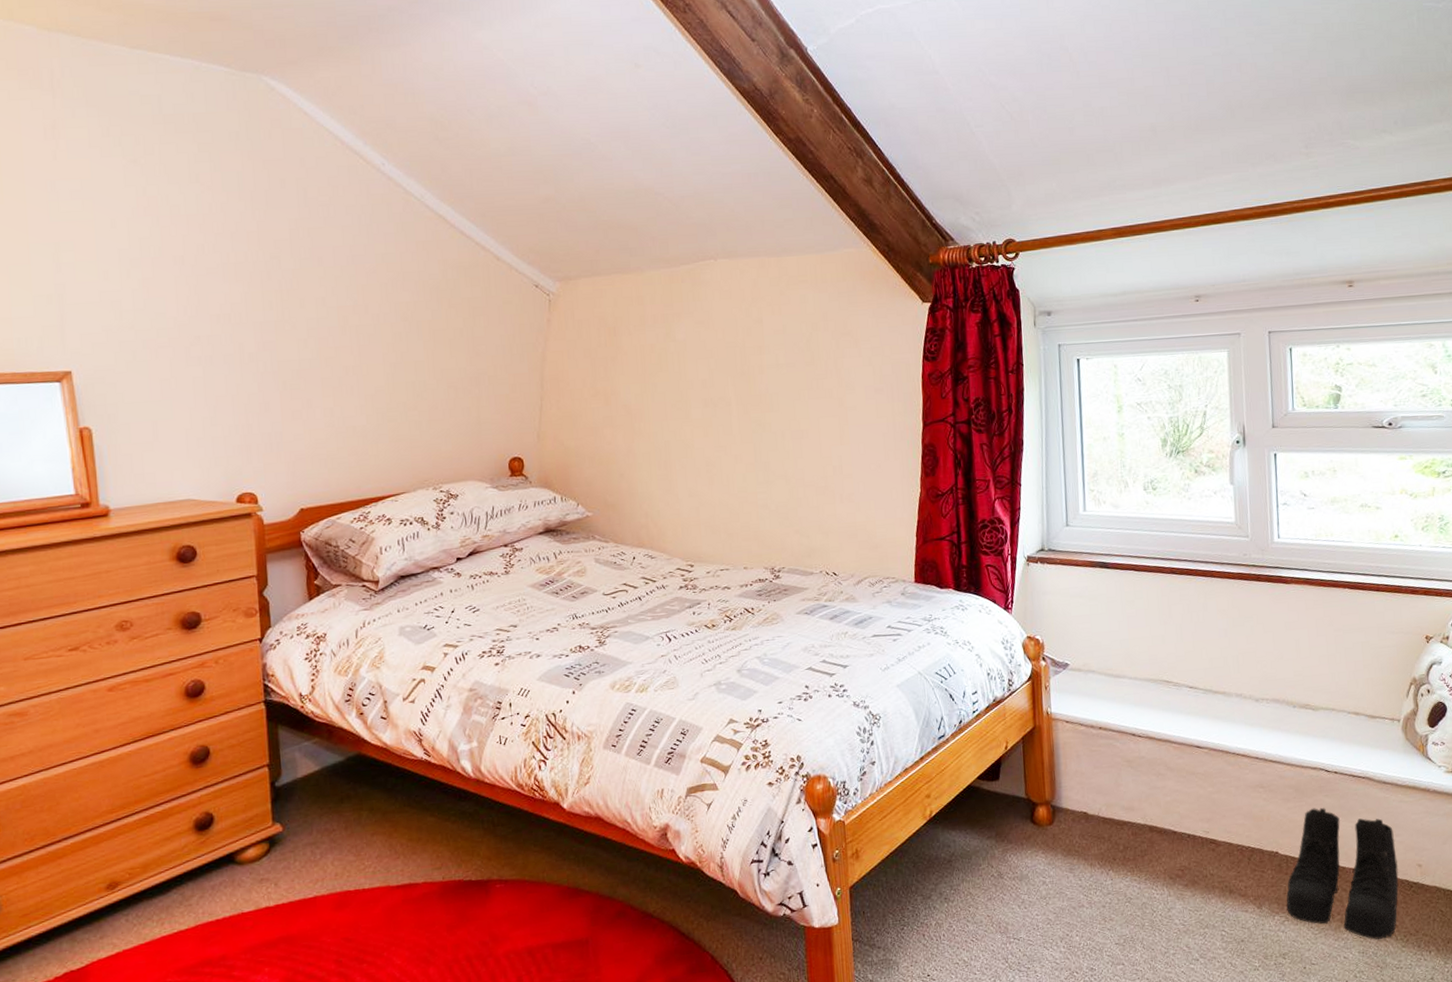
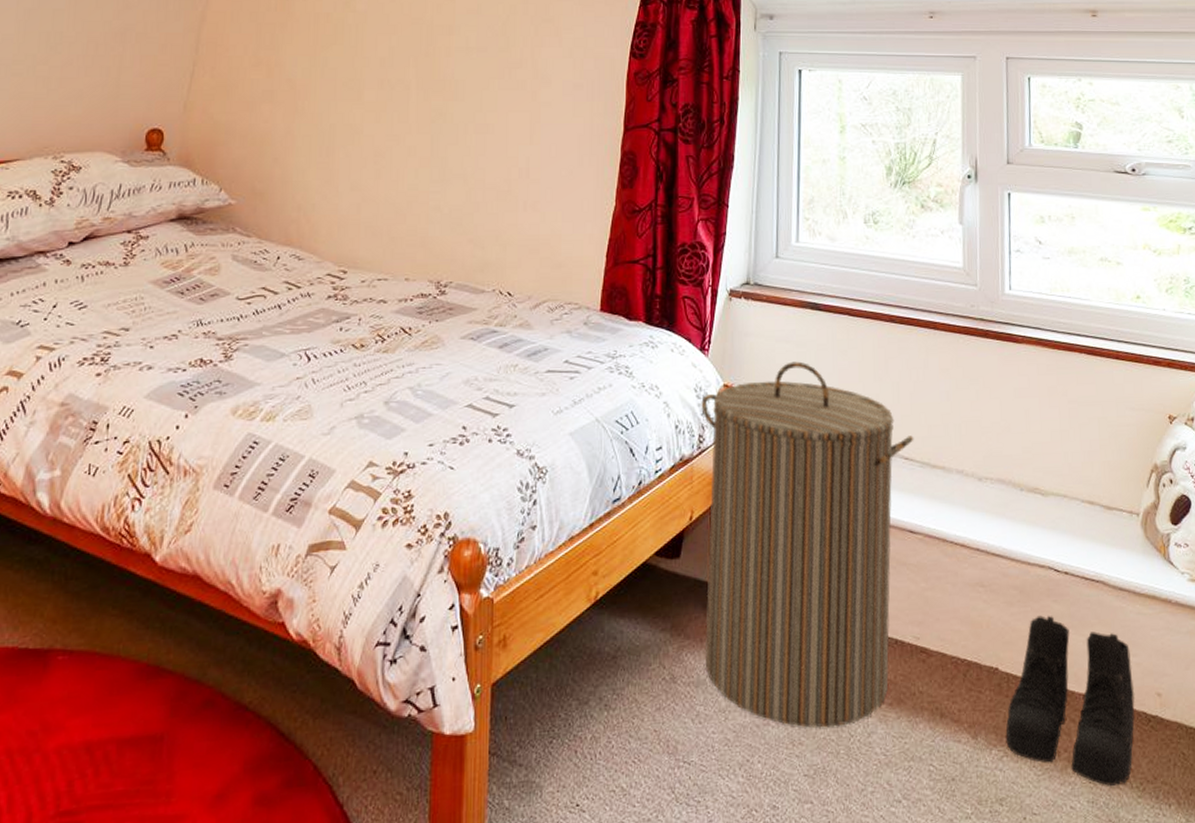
laundry hamper: none [1008,612,1197,907] -> present [701,361,914,728]

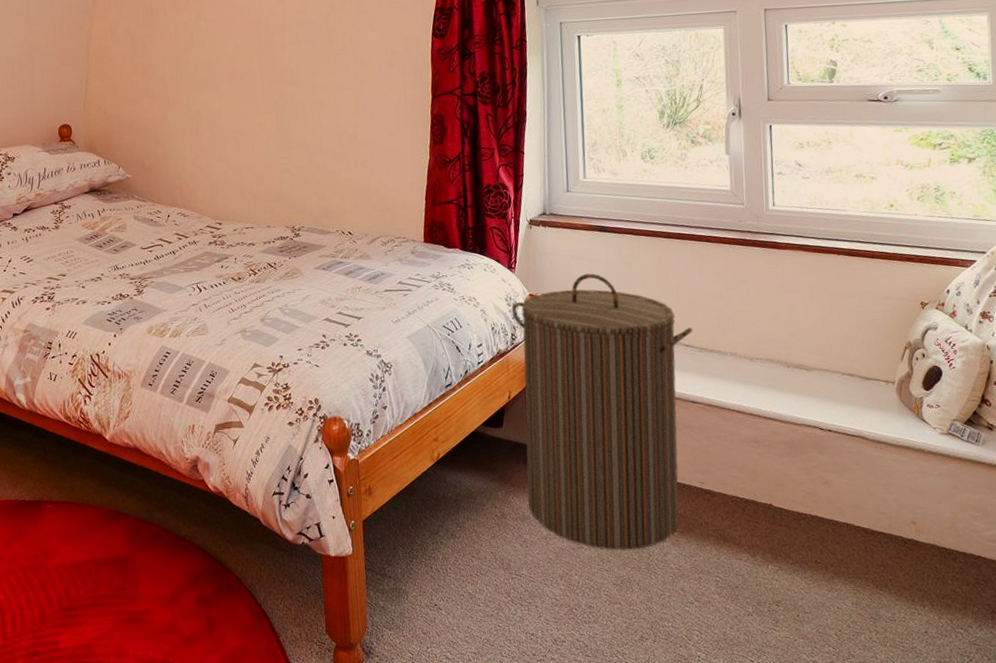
boots: present [1005,615,1135,786] -> none [780,463,893,592]

